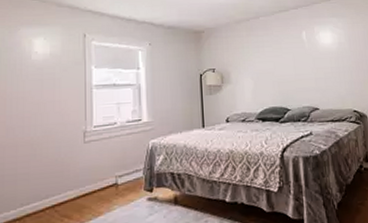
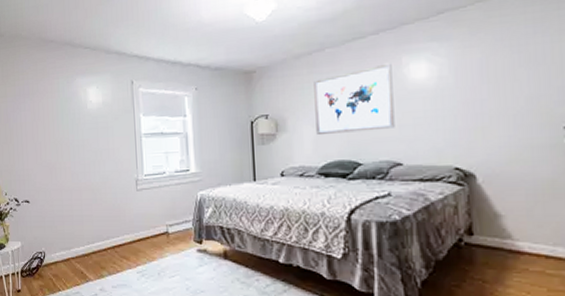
wall art: none [251,31,312,86] -> present [314,63,395,134]

